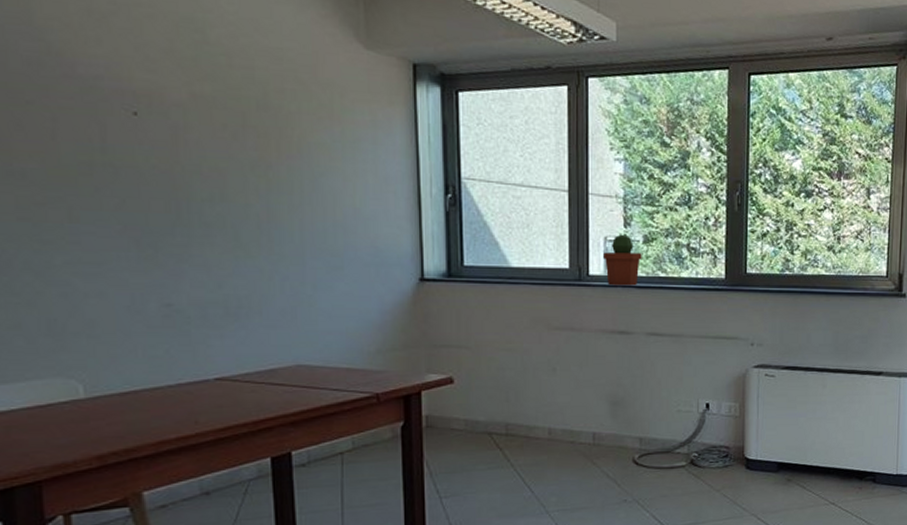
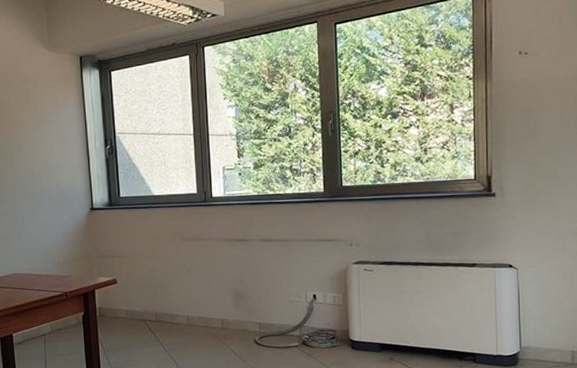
succulent plant: present [603,234,642,286] -> none [223,163,253,204]

